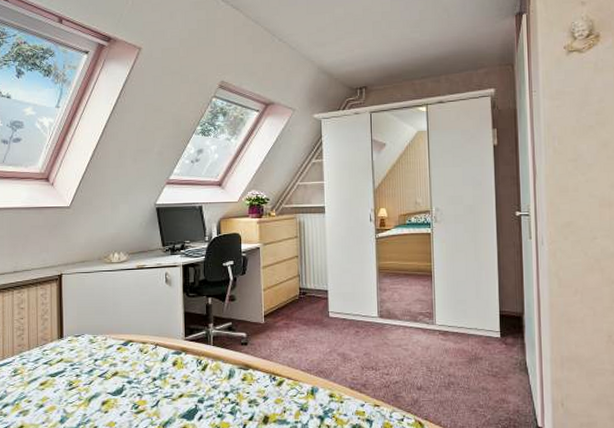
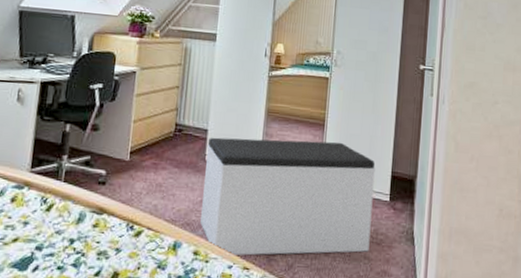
bench: none [329,289,486,396] -> present [200,137,376,256]

